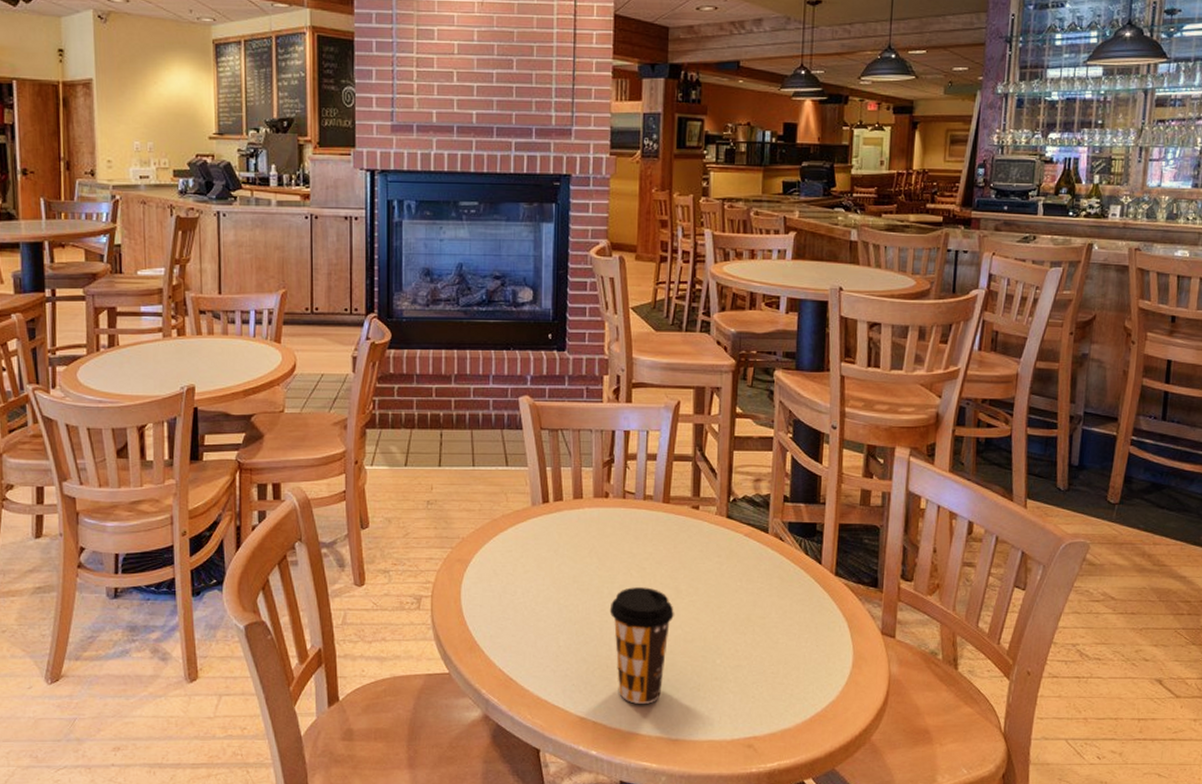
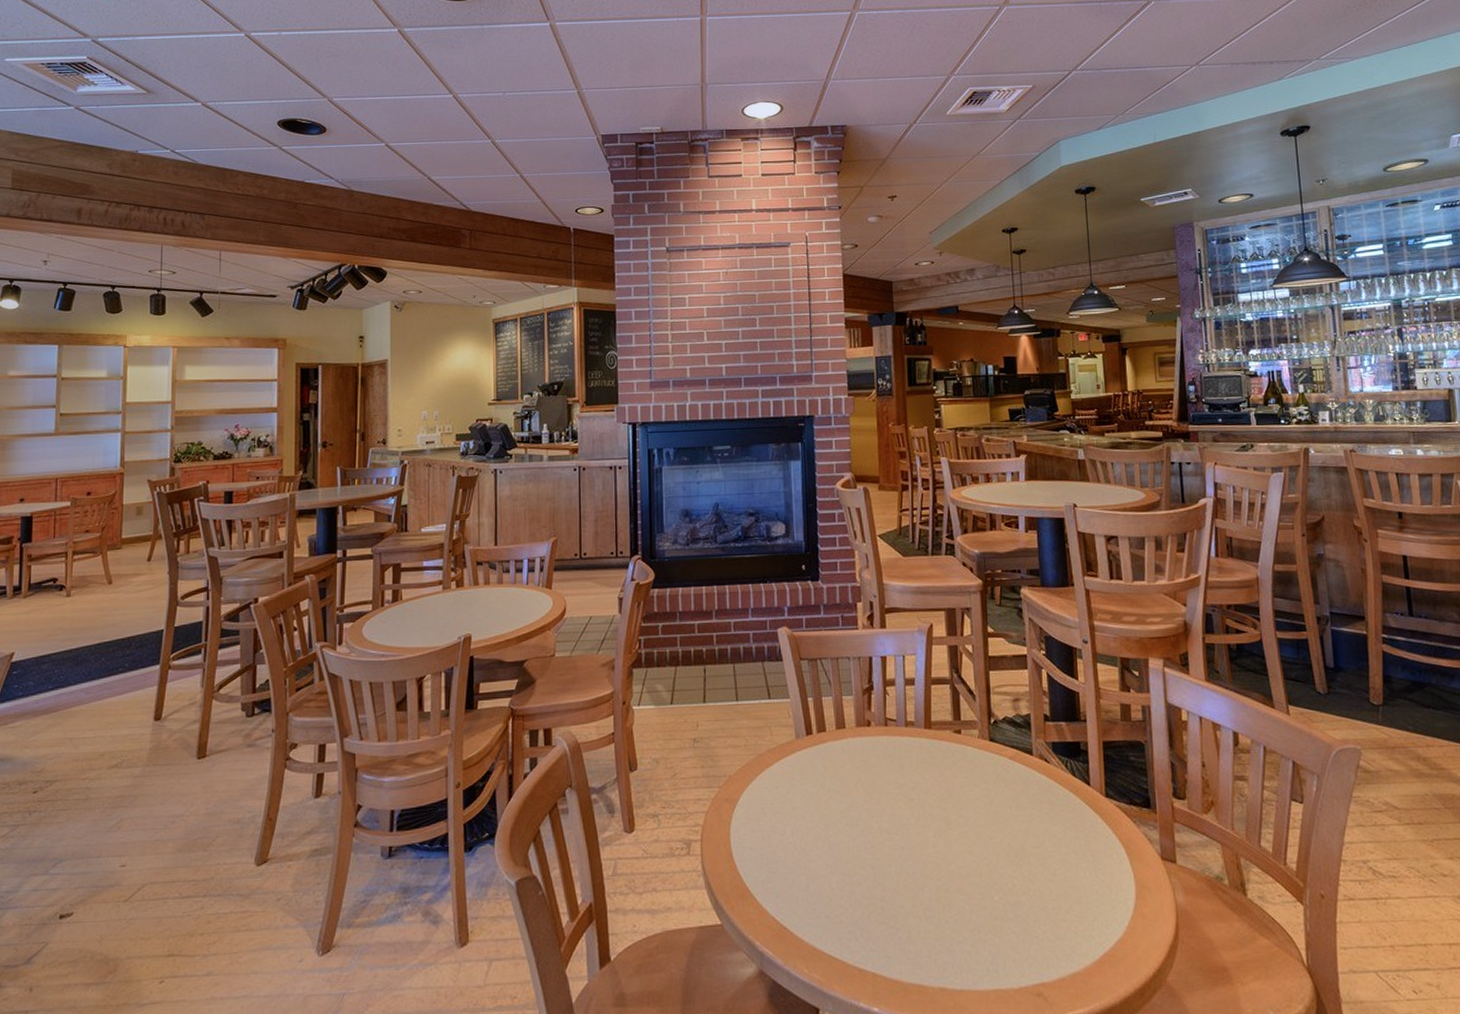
coffee cup: present [609,587,674,704] -> none [880,819,946,951]

